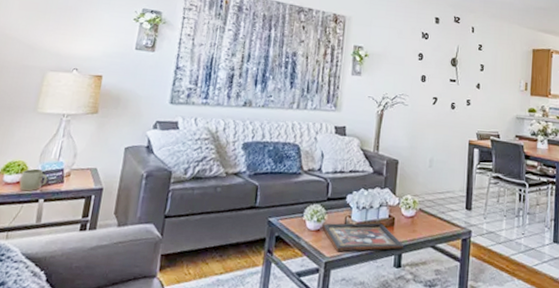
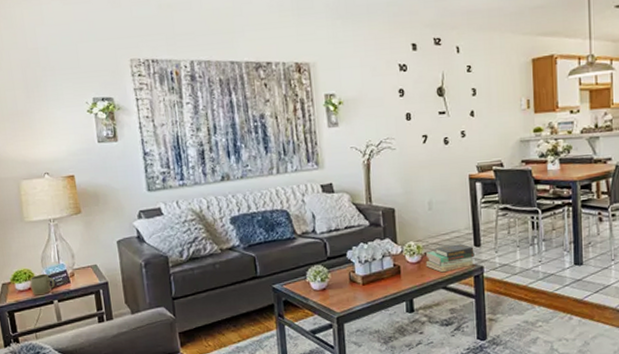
decorative tray: present [322,222,405,252] -> none [327,273,415,307]
books: none [419,204,465,231] -> present [425,244,475,273]

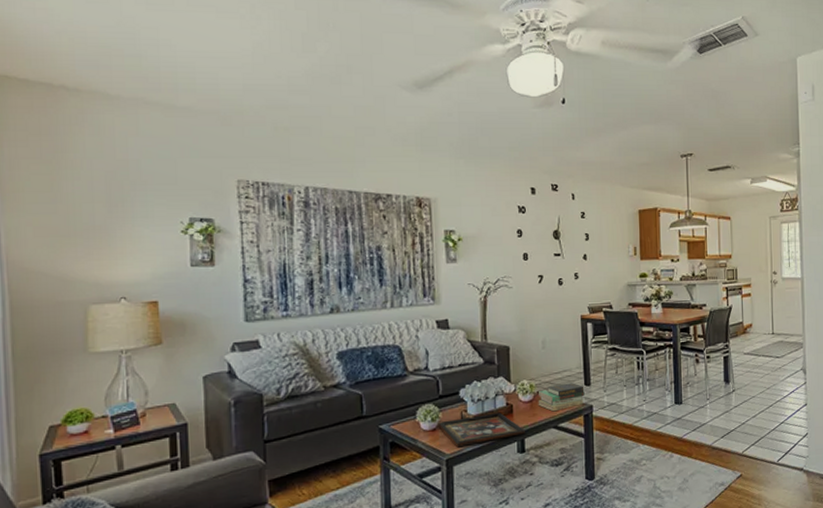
mug: present [30,273,55,296] -> none [87,413,120,441]
decorative tray: none [327,273,415,307] -> present [438,412,526,448]

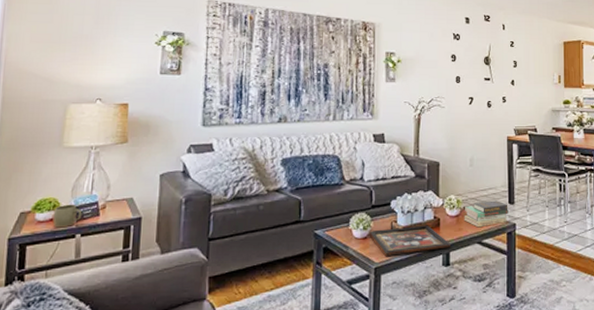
mug: none [87,413,120,441] -> present [52,204,83,228]

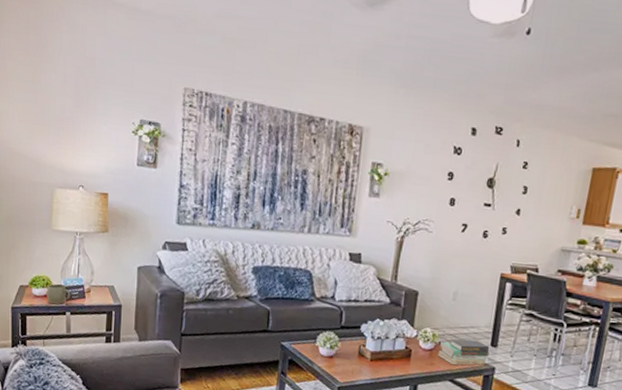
decorative tray: present [369,225,452,257] -> none [335,351,421,381]

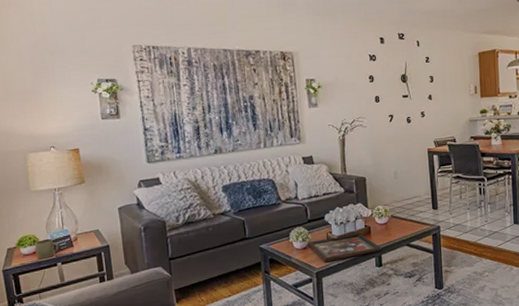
decorative tray: none [335,351,421,381] -> present [308,233,383,263]
books: present [437,339,490,366] -> none [392,207,433,232]

